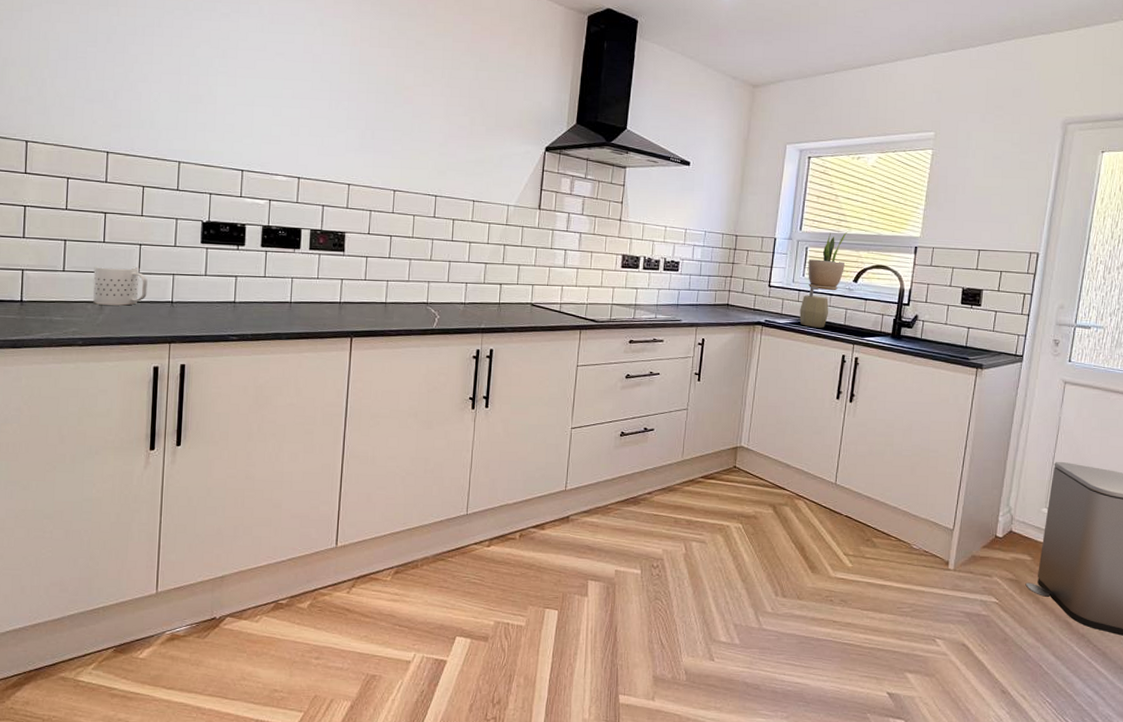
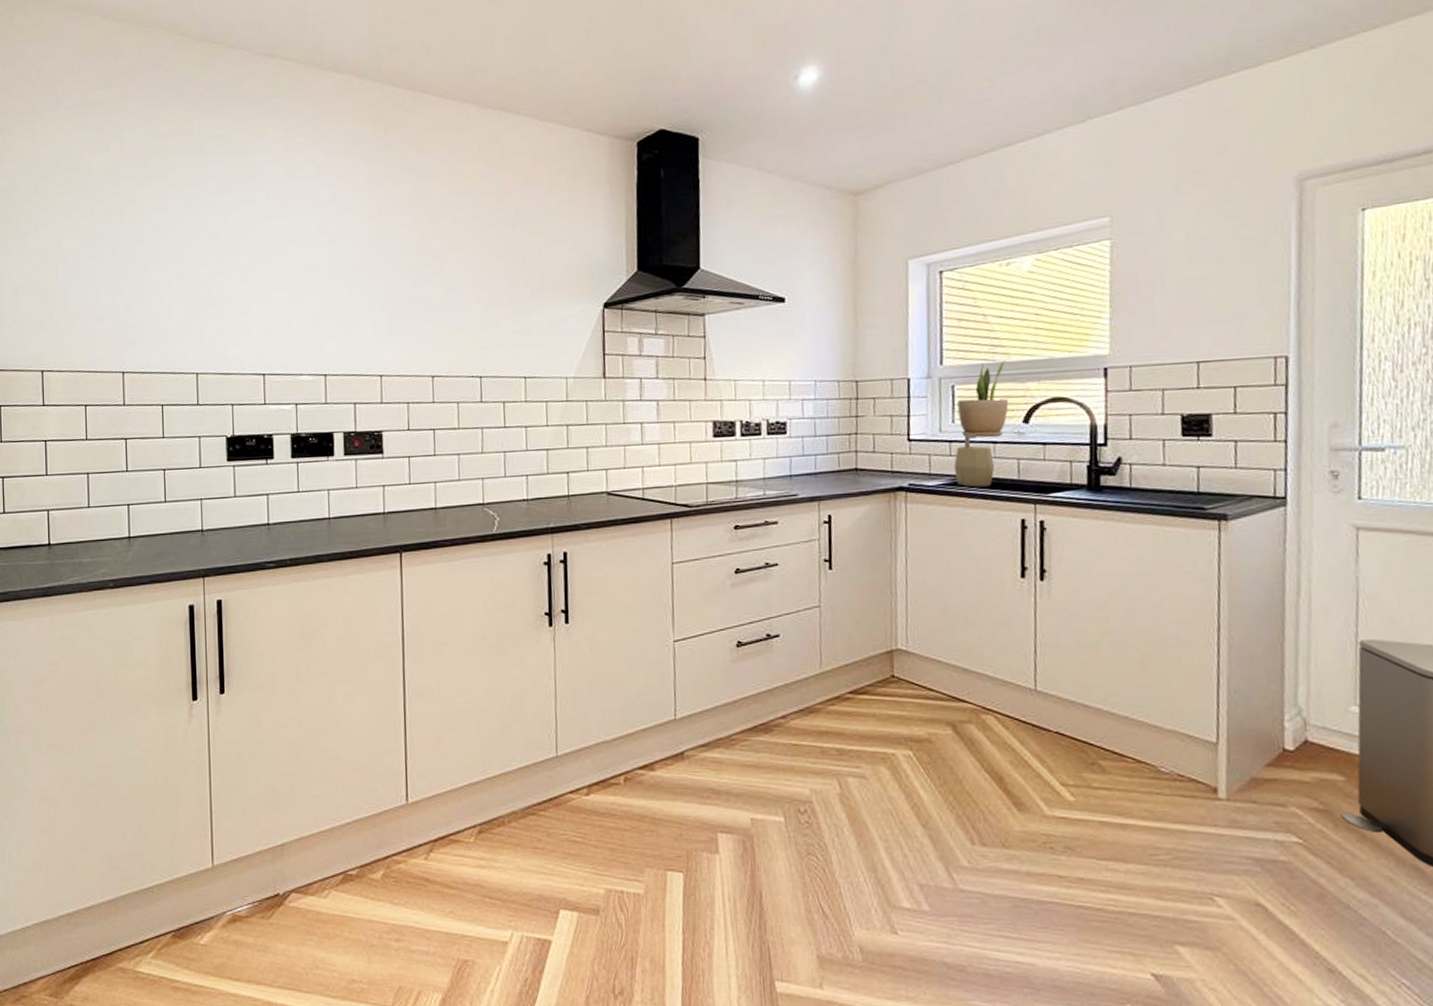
mug: present [93,265,148,306] -> none [119,494,175,541]

